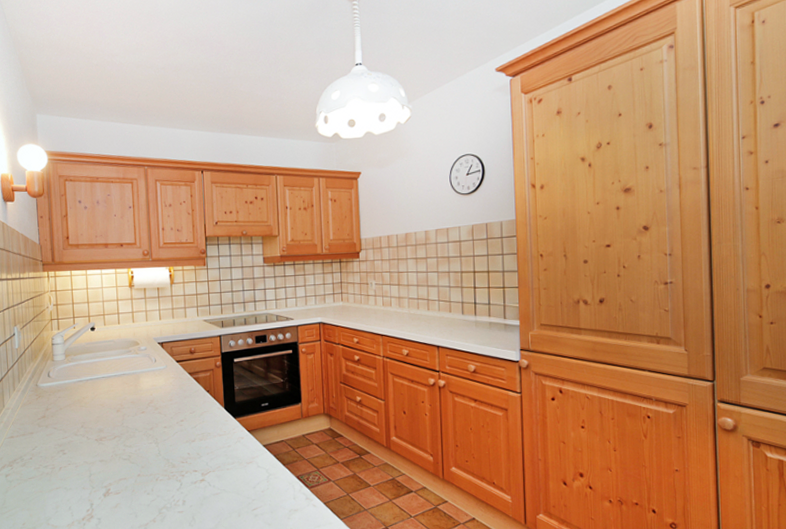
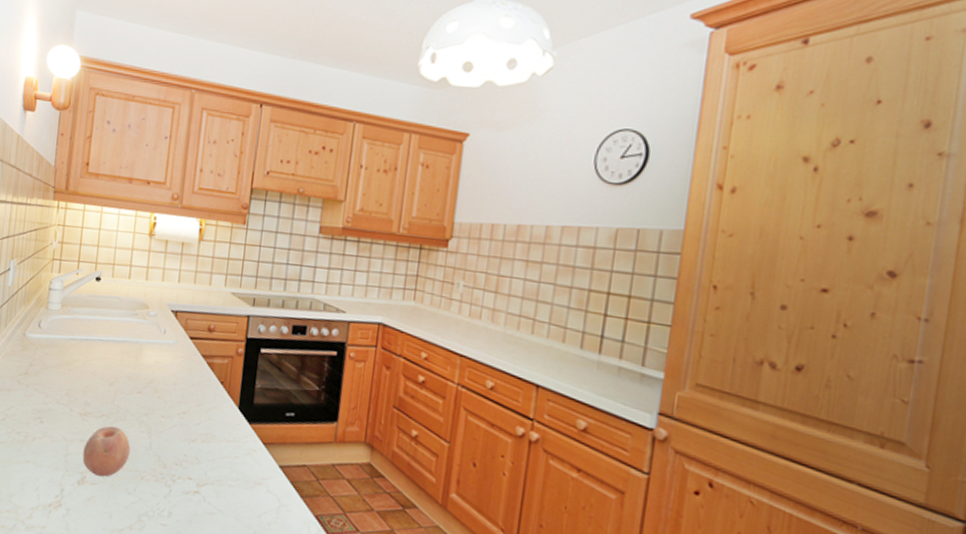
fruit: none [104,443,144,486] -> present [82,425,131,477]

